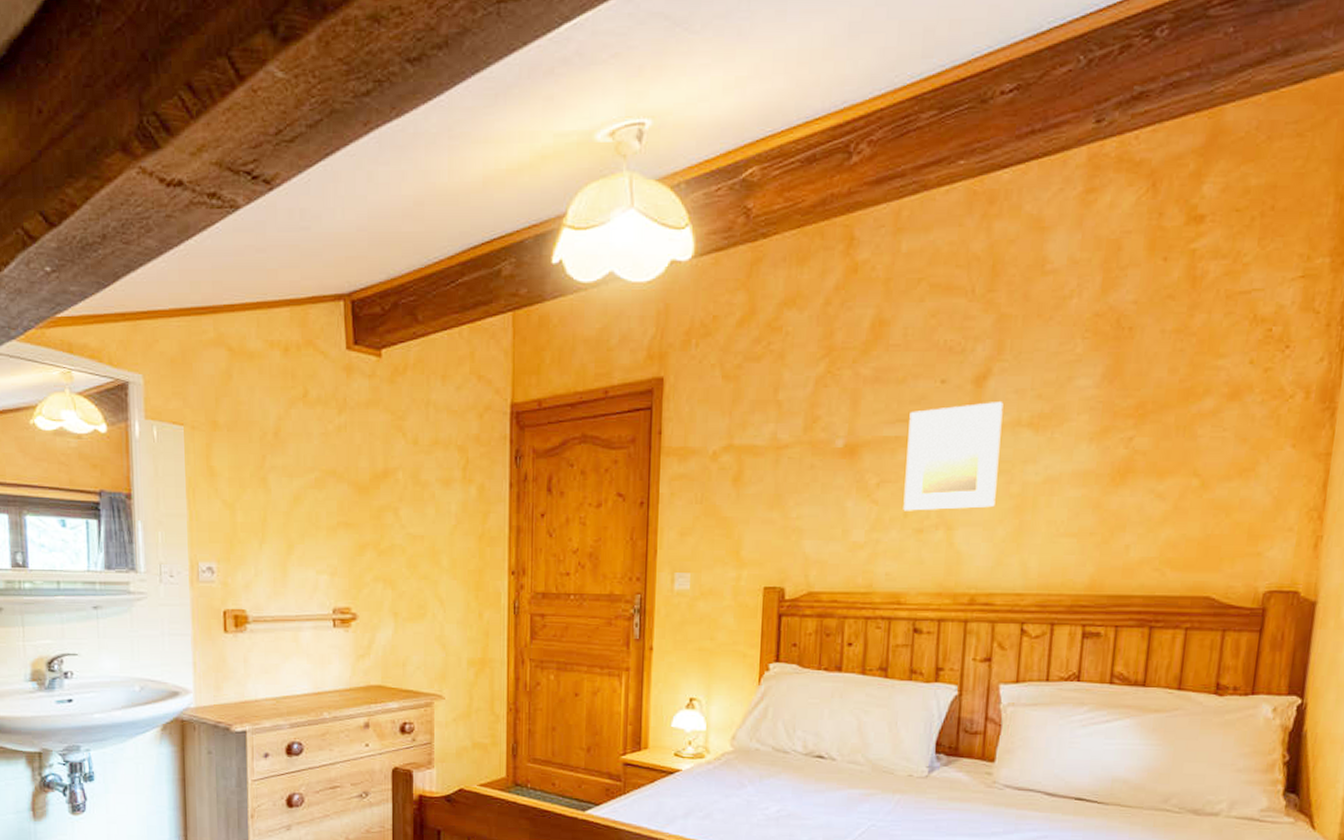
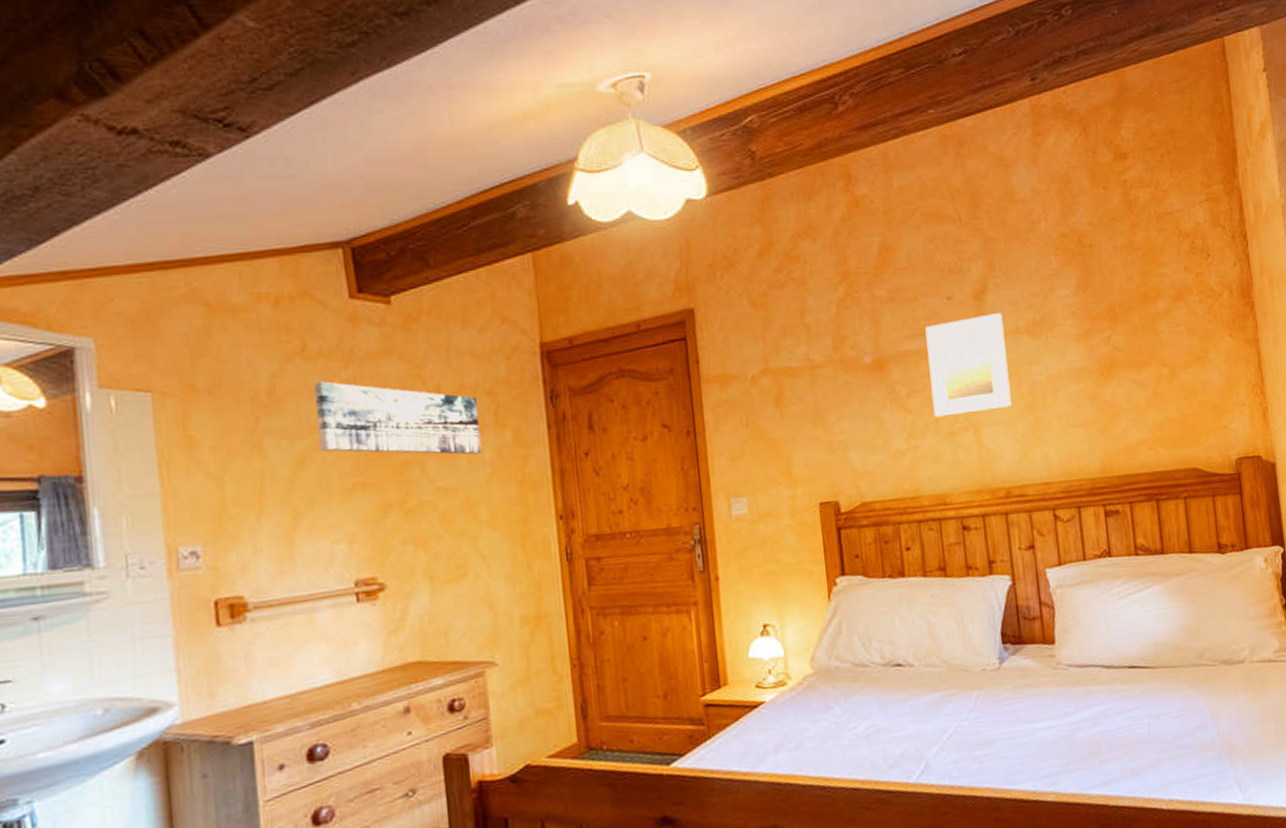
wall art: none [311,427,449,506] -> present [313,381,482,455]

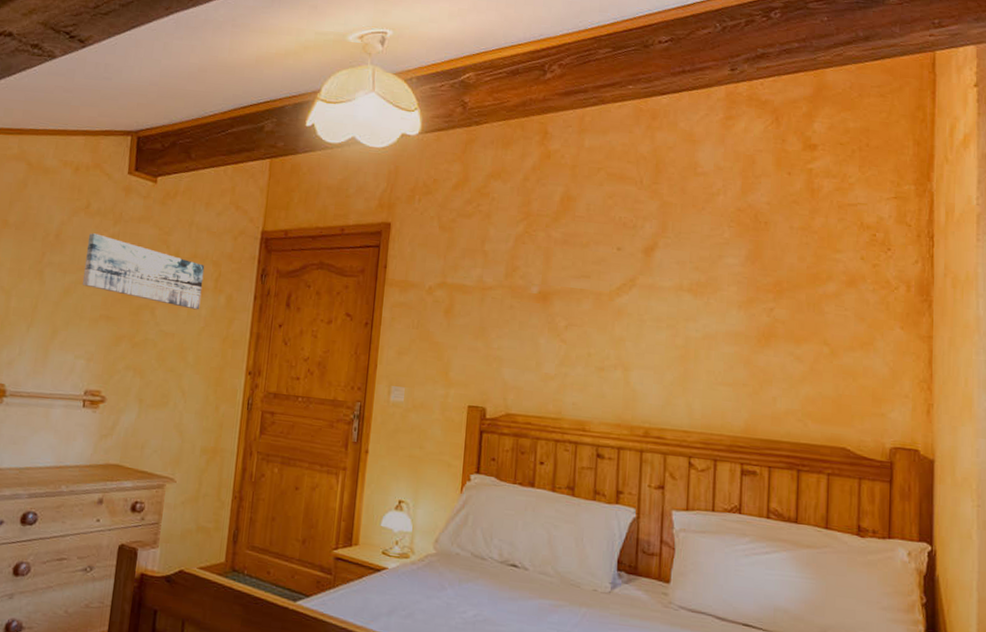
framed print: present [925,313,1012,417] -> none [587,269,668,355]

